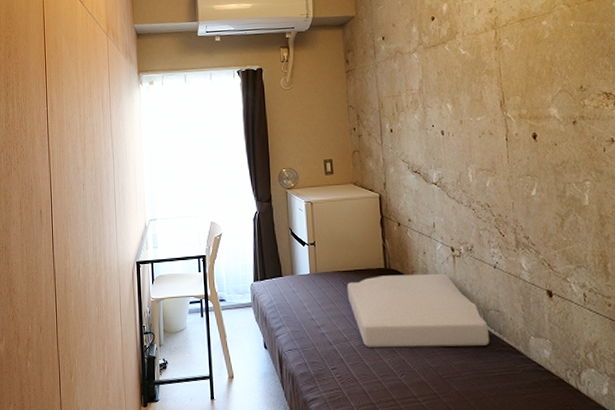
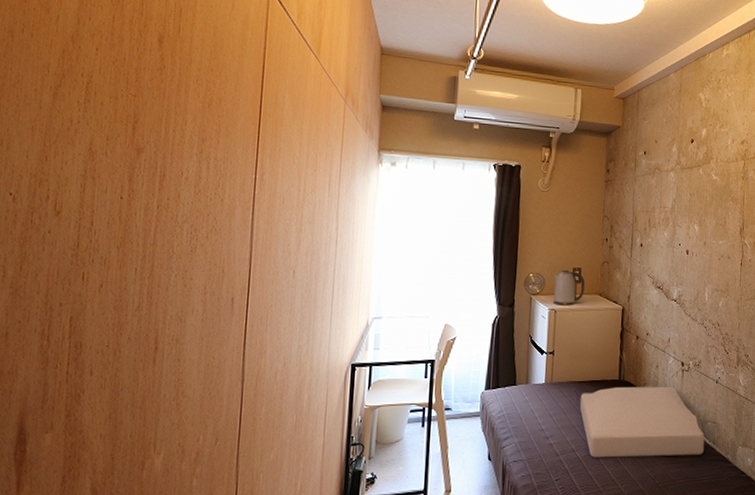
kettle: none [306,162,338,197] -> present [554,269,585,306]

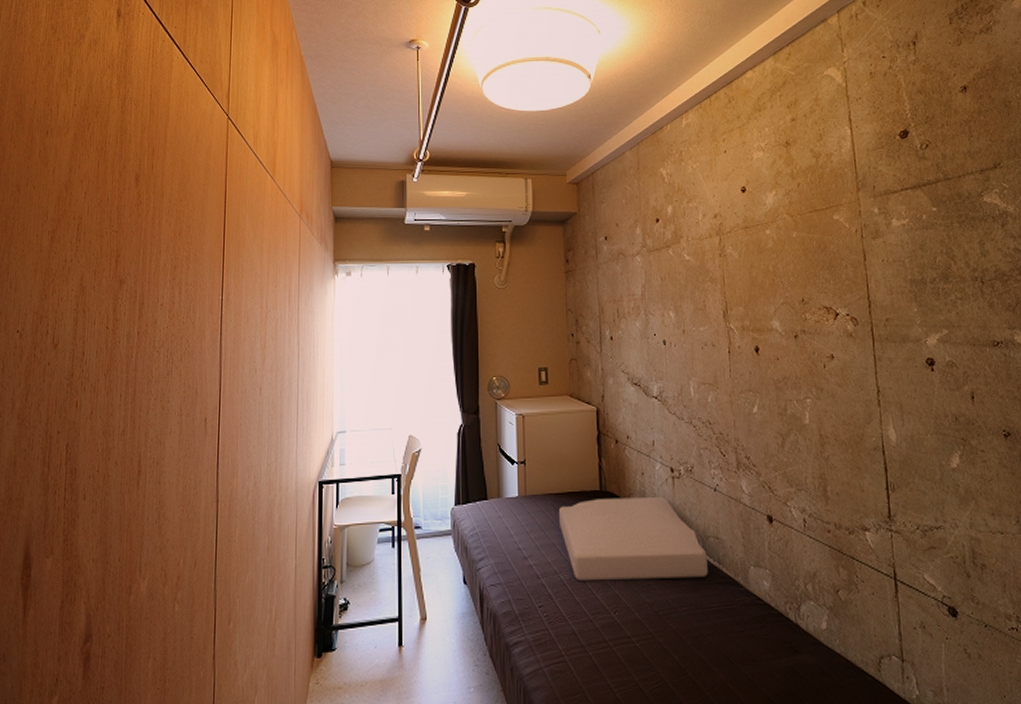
kettle: present [554,269,585,306] -> none [519,370,553,410]

